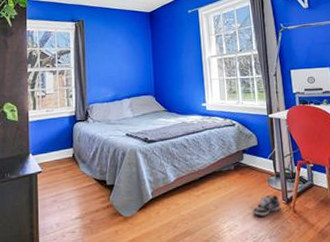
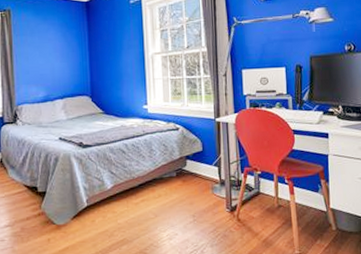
shoe: present [252,195,281,217] -> none [194,203,224,225]

